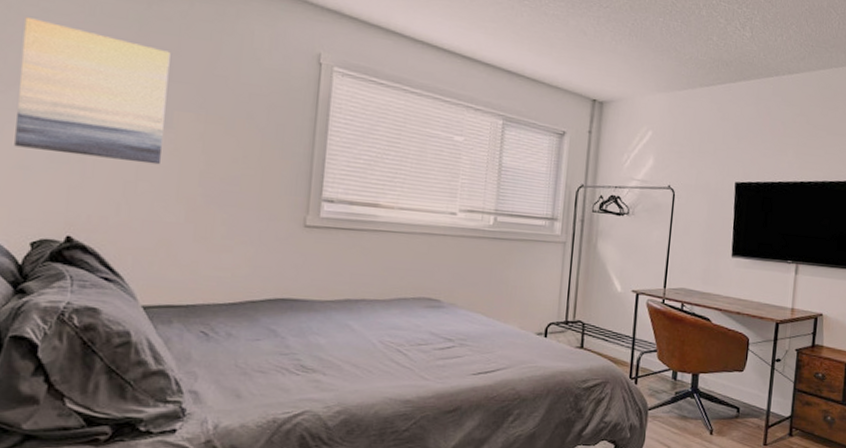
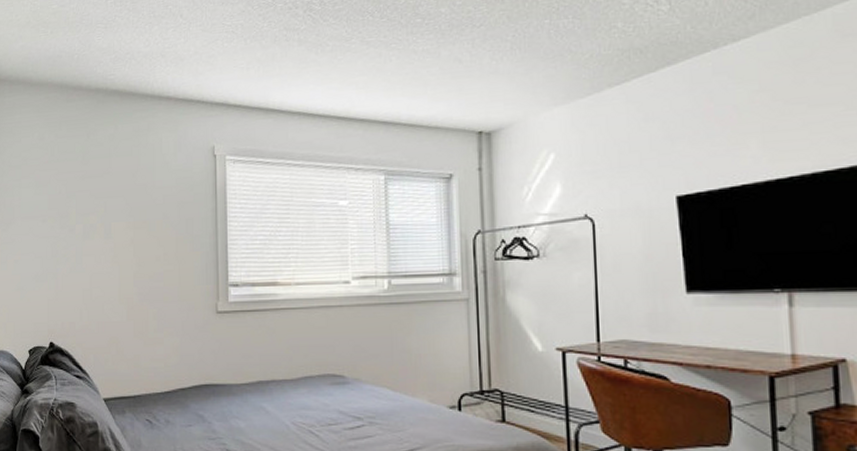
wall art: present [14,17,171,165] -> none [13,167,107,273]

